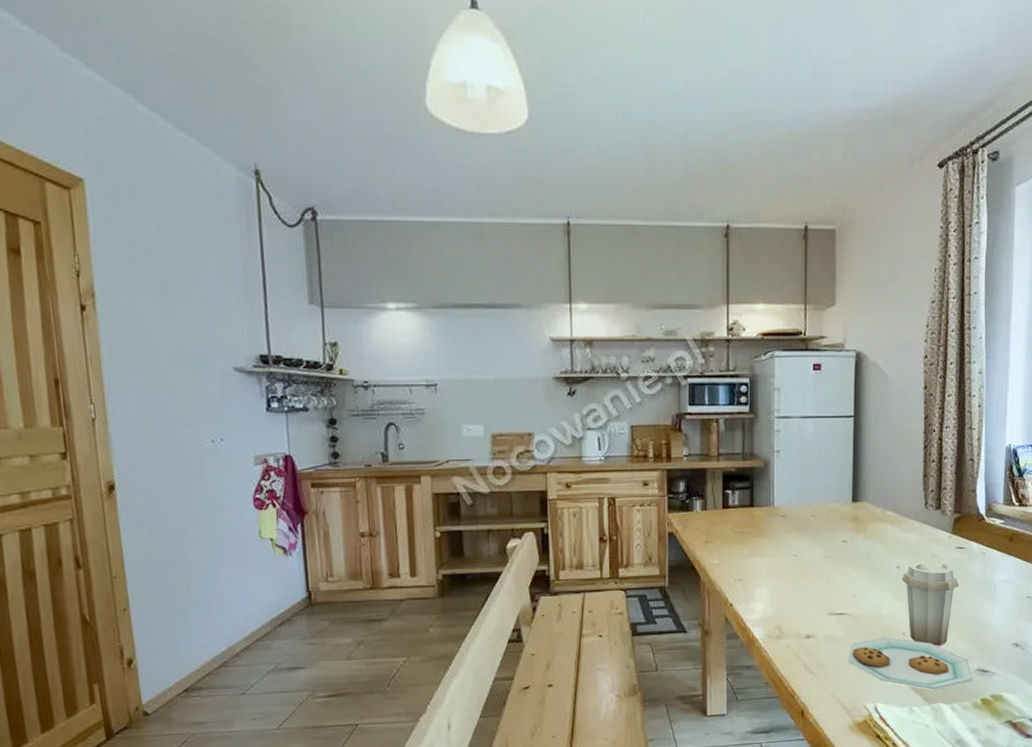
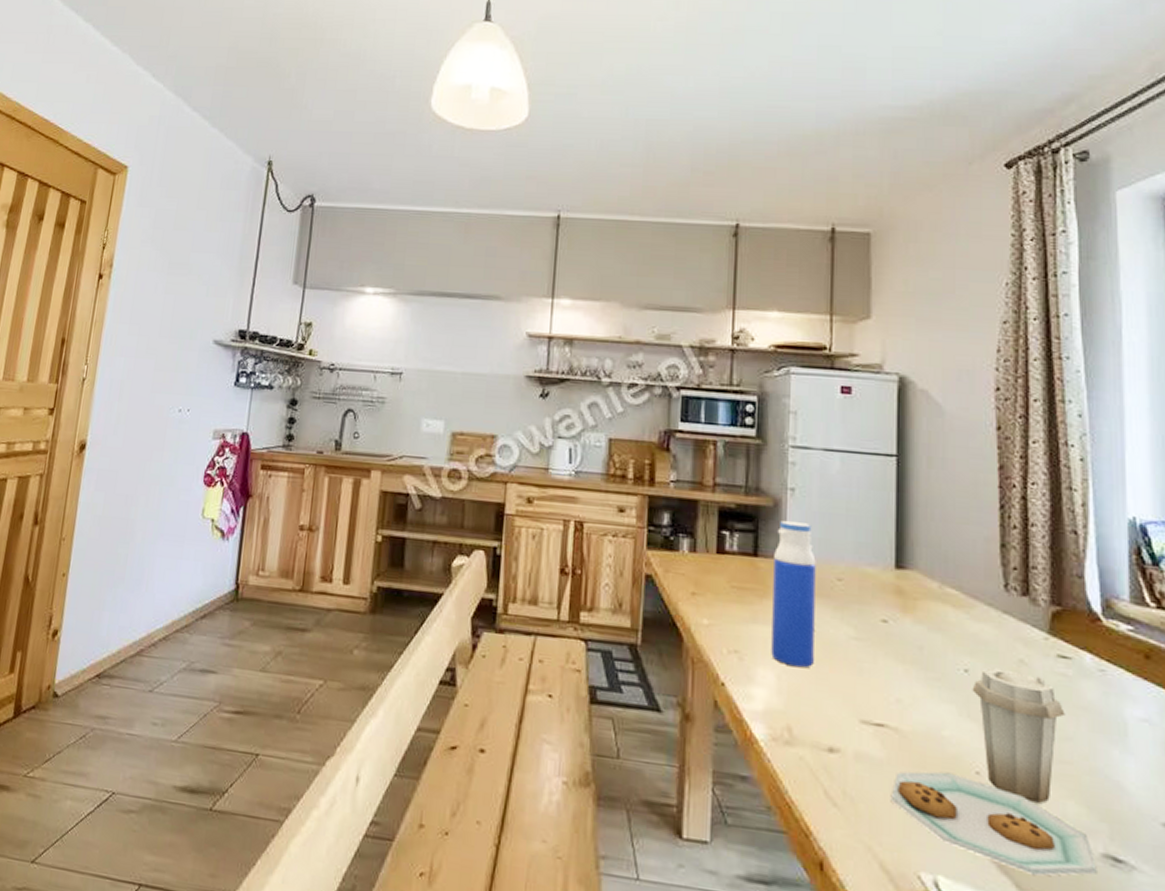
water bottle: none [765,476,796,584] -> present [771,520,816,668]

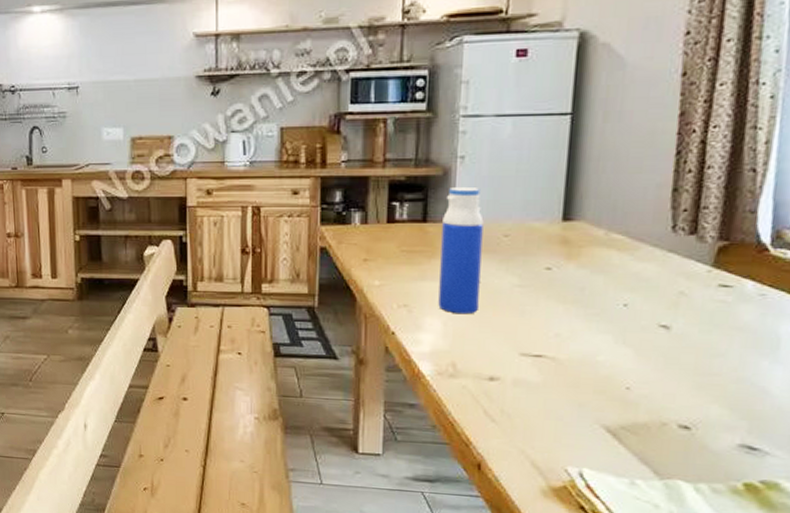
plate: present [890,668,1097,876] -> none [544,301,732,464]

